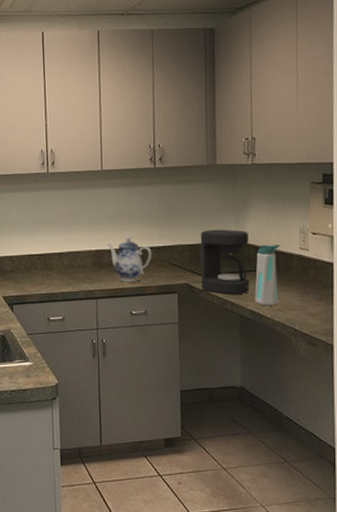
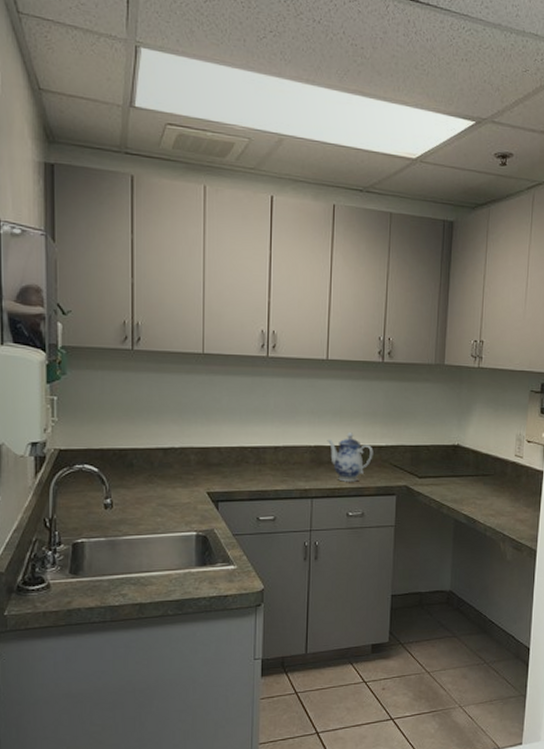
coffee maker: present [200,229,249,294] -> none [419,431,469,498]
water bottle: present [255,244,280,306] -> none [470,449,497,511]

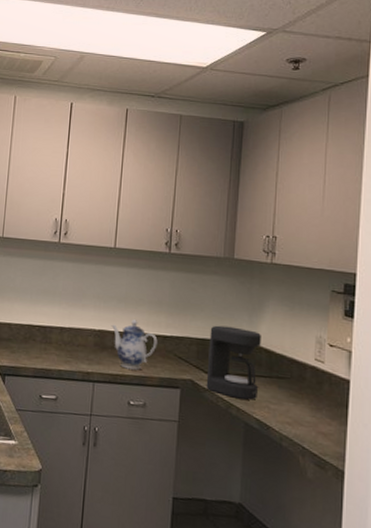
coffee maker: none [419,431,469,498] -> present [206,325,261,400]

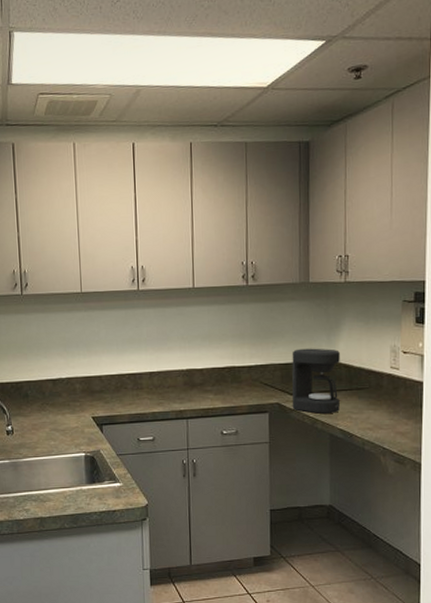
teapot: present [111,319,158,370] -> none [198,355,244,402]

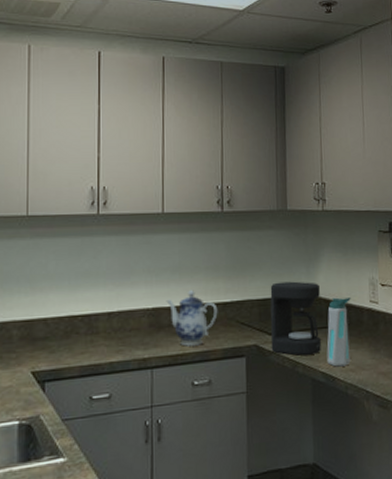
teapot: none [198,355,244,402] -> present [166,290,218,347]
water bottle: none [345,363,371,425] -> present [327,297,351,367]

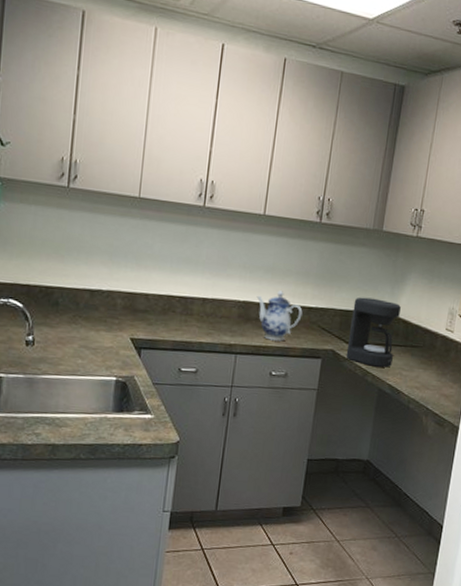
water bottle: present [327,297,351,367] -> none [395,320,428,383]

